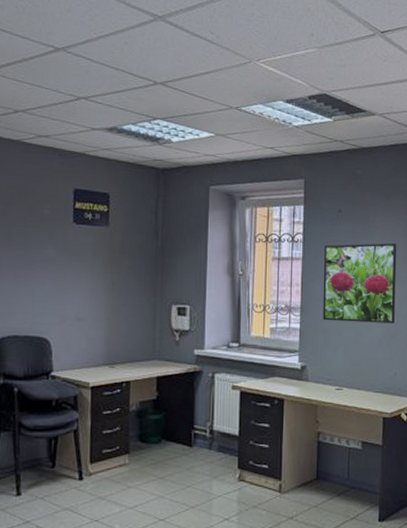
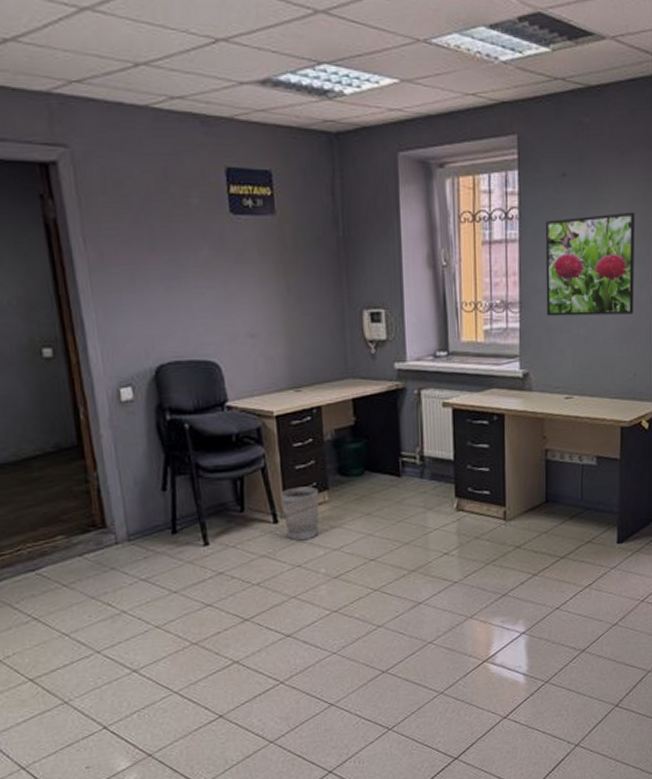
wastebasket: none [87,449,121,498] -> present [281,486,319,541]

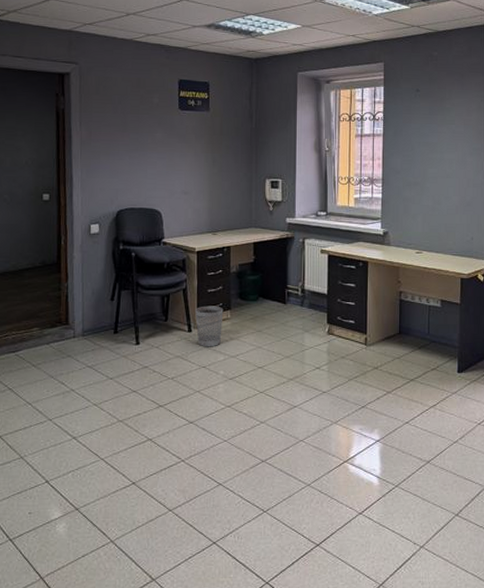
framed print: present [545,212,636,317] -> none [403,118,472,192]

